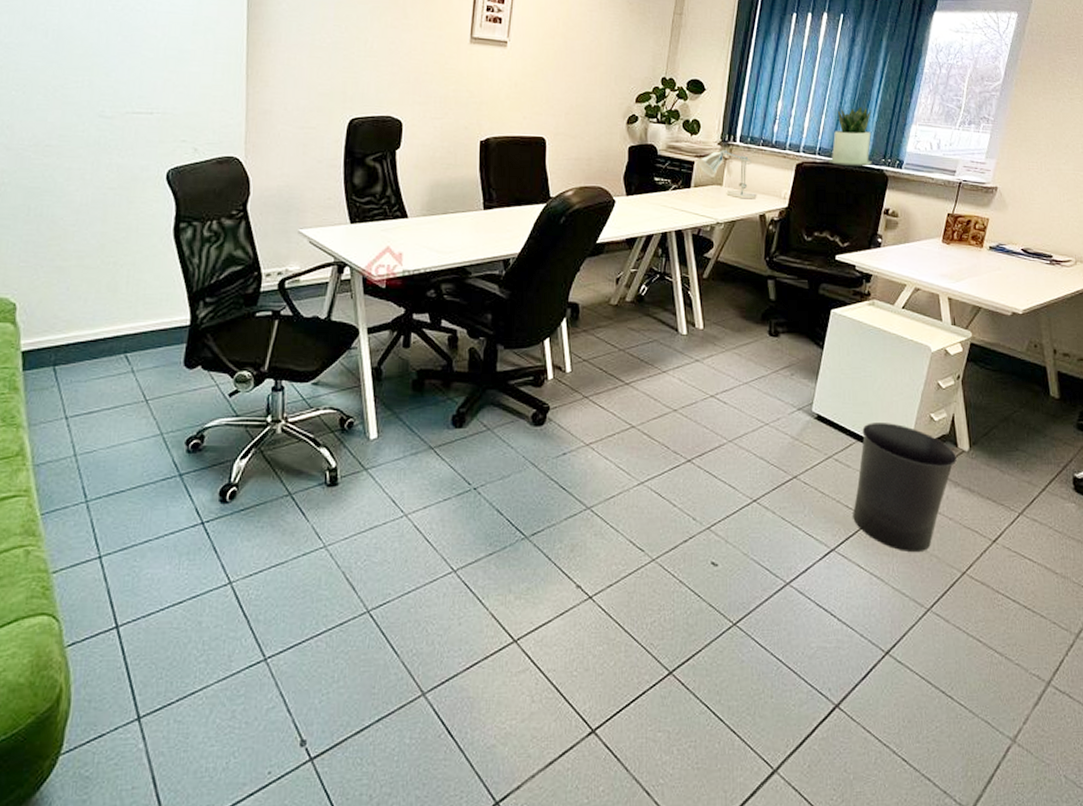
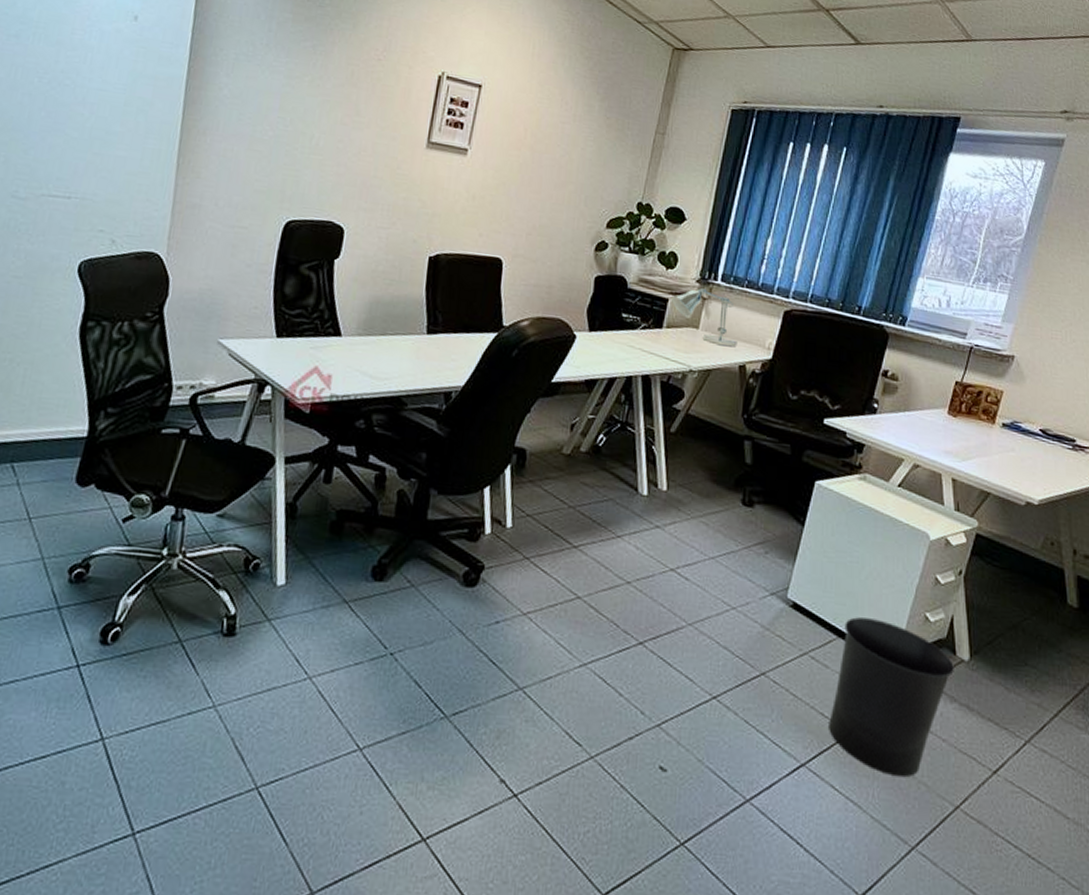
planter: present [827,106,872,167] -> none [820,250,873,320]

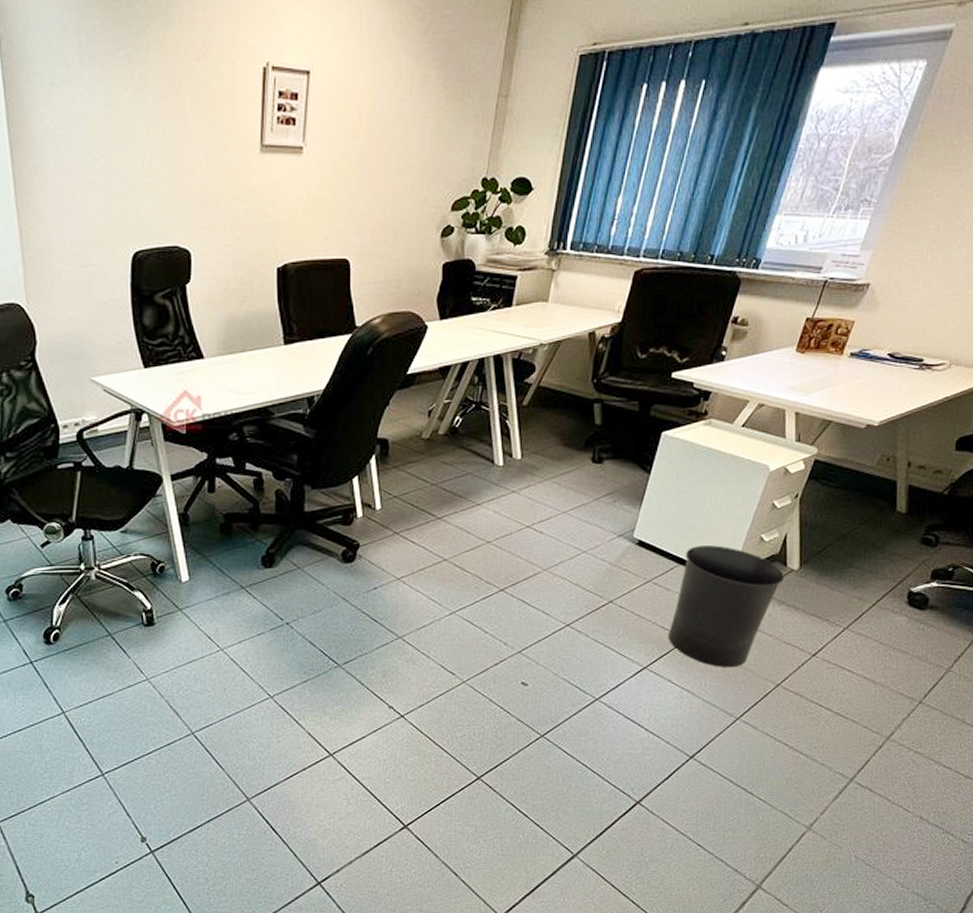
desk lamp: present [670,287,738,347] -> none [519,259,587,316]

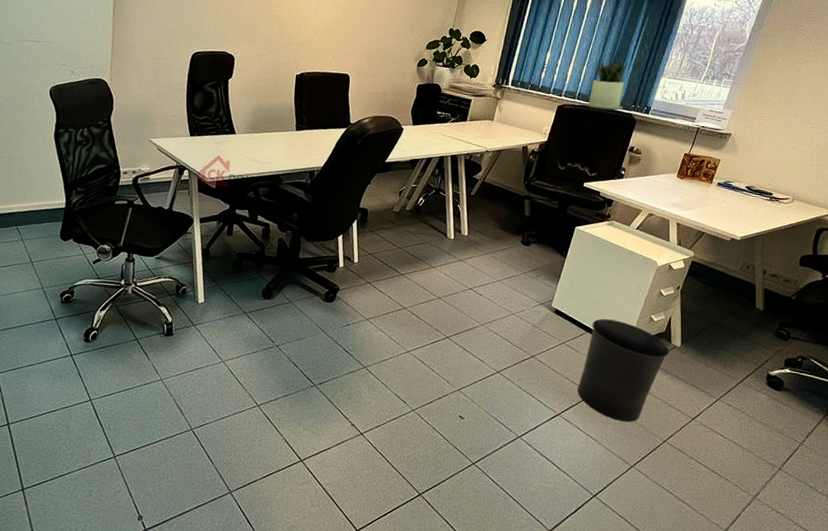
planter: none [671,197,729,271] -> present [585,59,627,111]

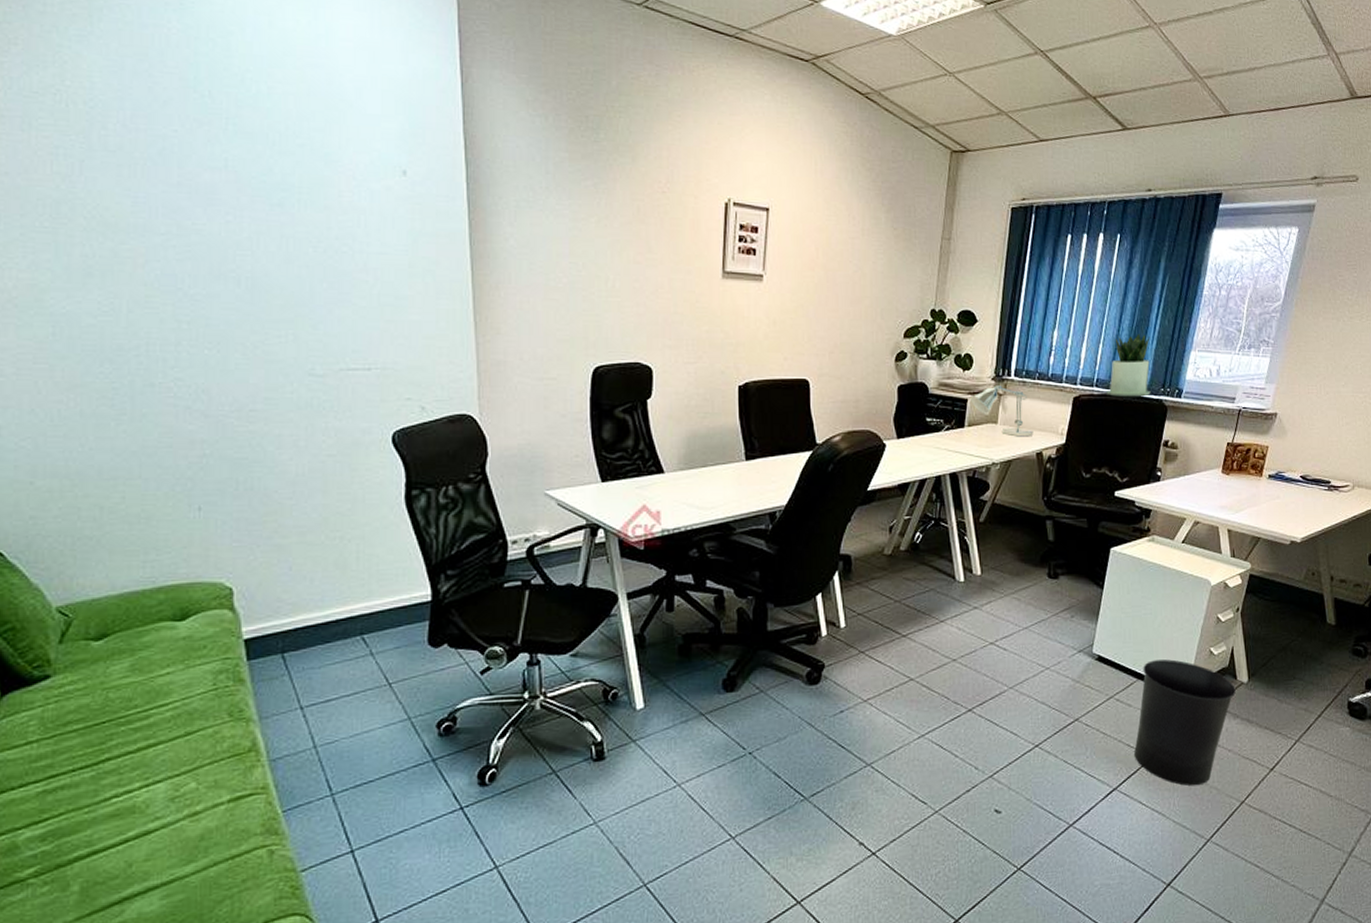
desk lamp: none [473,90,522,133] -> present [969,384,1034,437]

